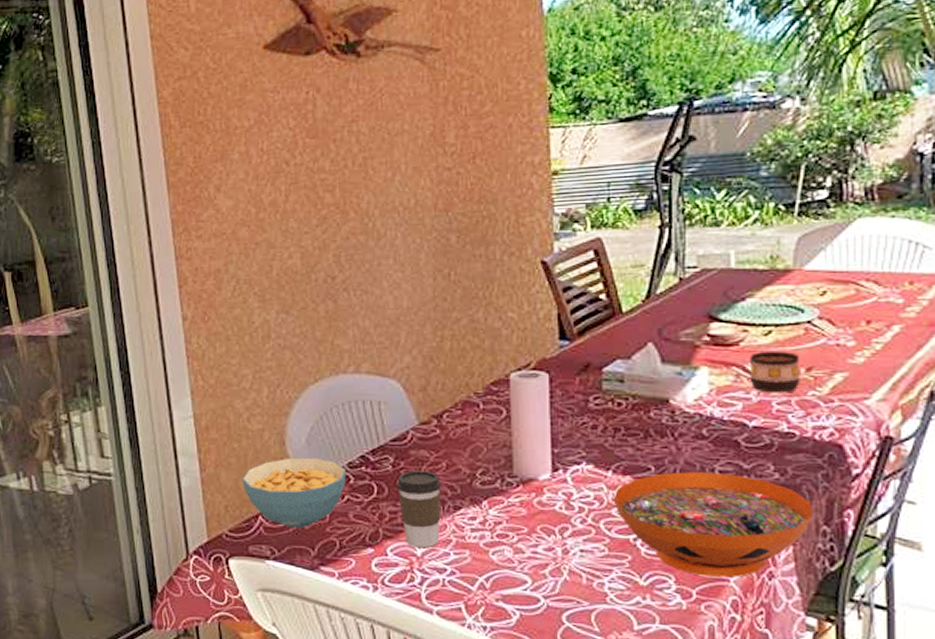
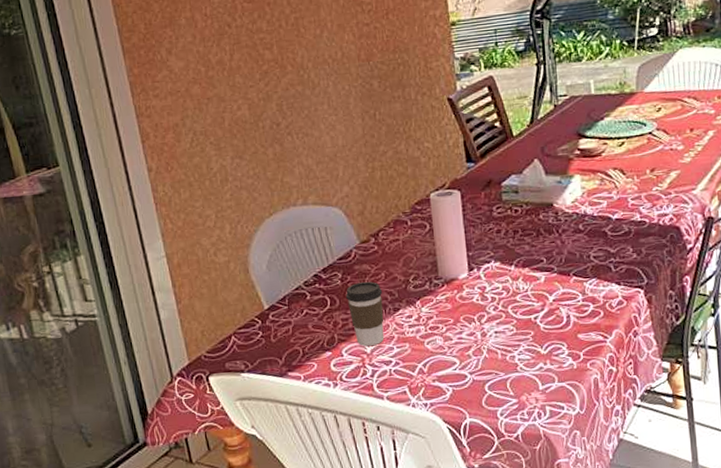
cereal bowl: present [242,457,347,528] -> none [214,280,304,343]
decorative bowl: present [613,472,812,578] -> none [517,257,662,341]
cup: present [749,350,800,393] -> none [609,157,647,192]

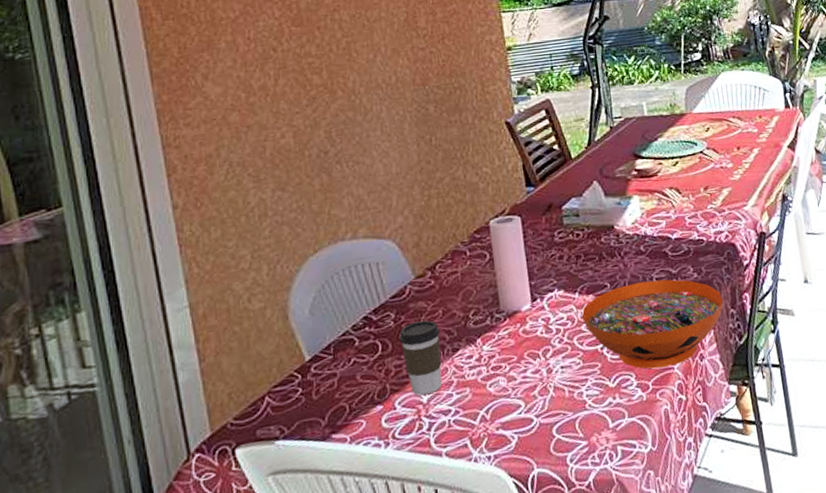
decorative bowl: none [517,257,662,341] -> present [581,279,723,369]

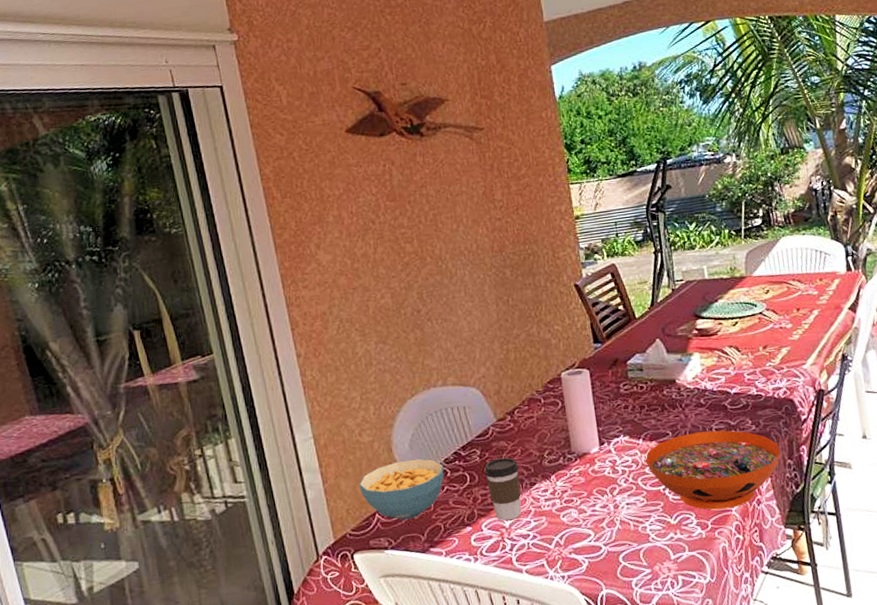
cereal bowl: none [245,326,352,402] -> present [359,458,444,520]

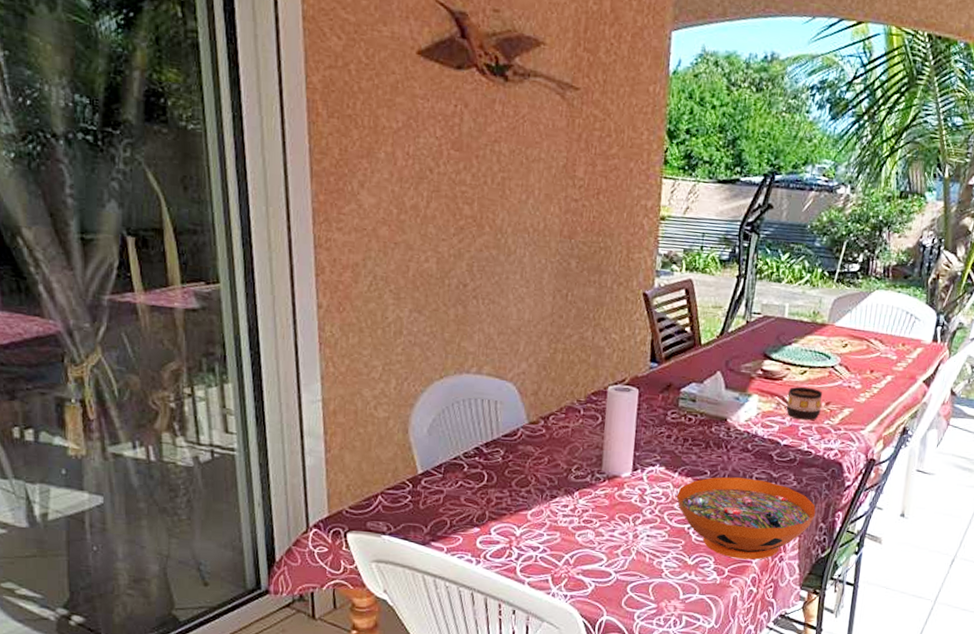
cereal bowl: present [359,458,444,520] -> none [365,445,462,508]
coffee cup: present [484,457,522,521] -> none [505,462,543,530]
cup: none [725,336,761,368] -> present [786,386,823,421]

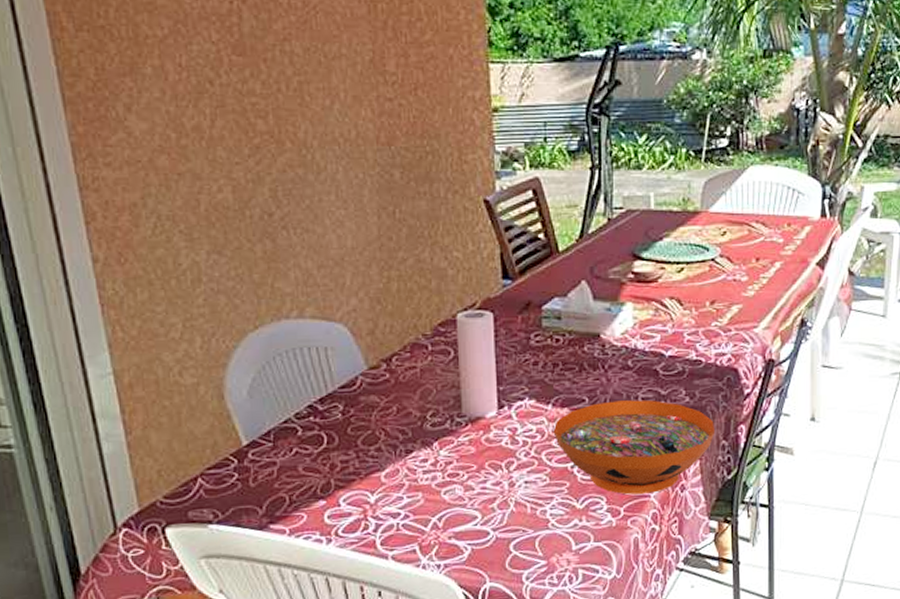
cup: present [786,386,823,421] -> none [666,286,706,325]

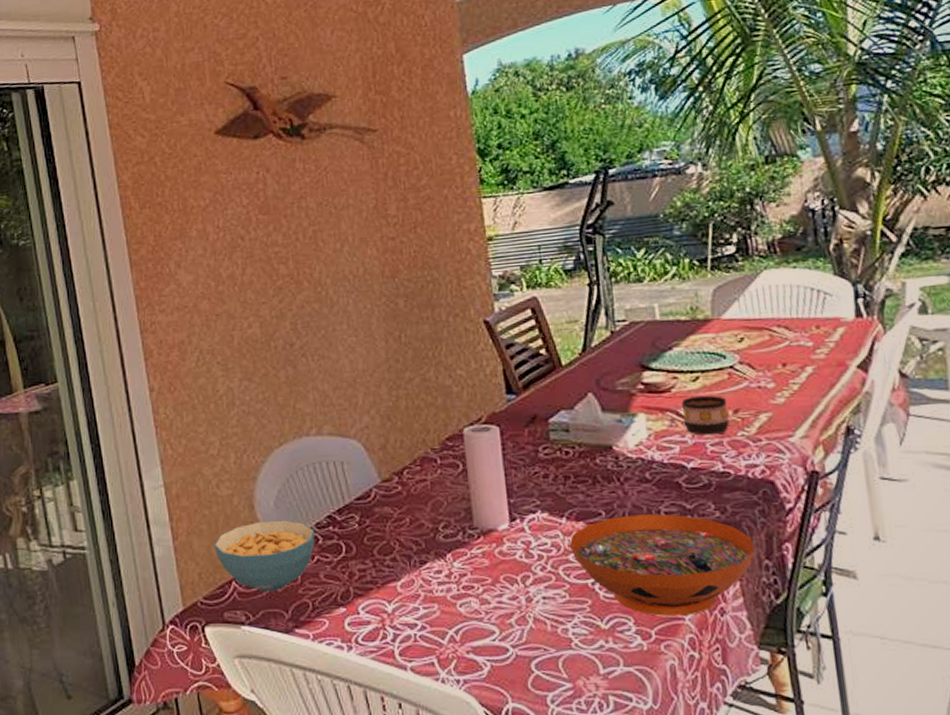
cereal bowl: none [176,410,294,488] -> present [214,520,315,592]
cup: none [666,286,706,325] -> present [681,395,730,436]

